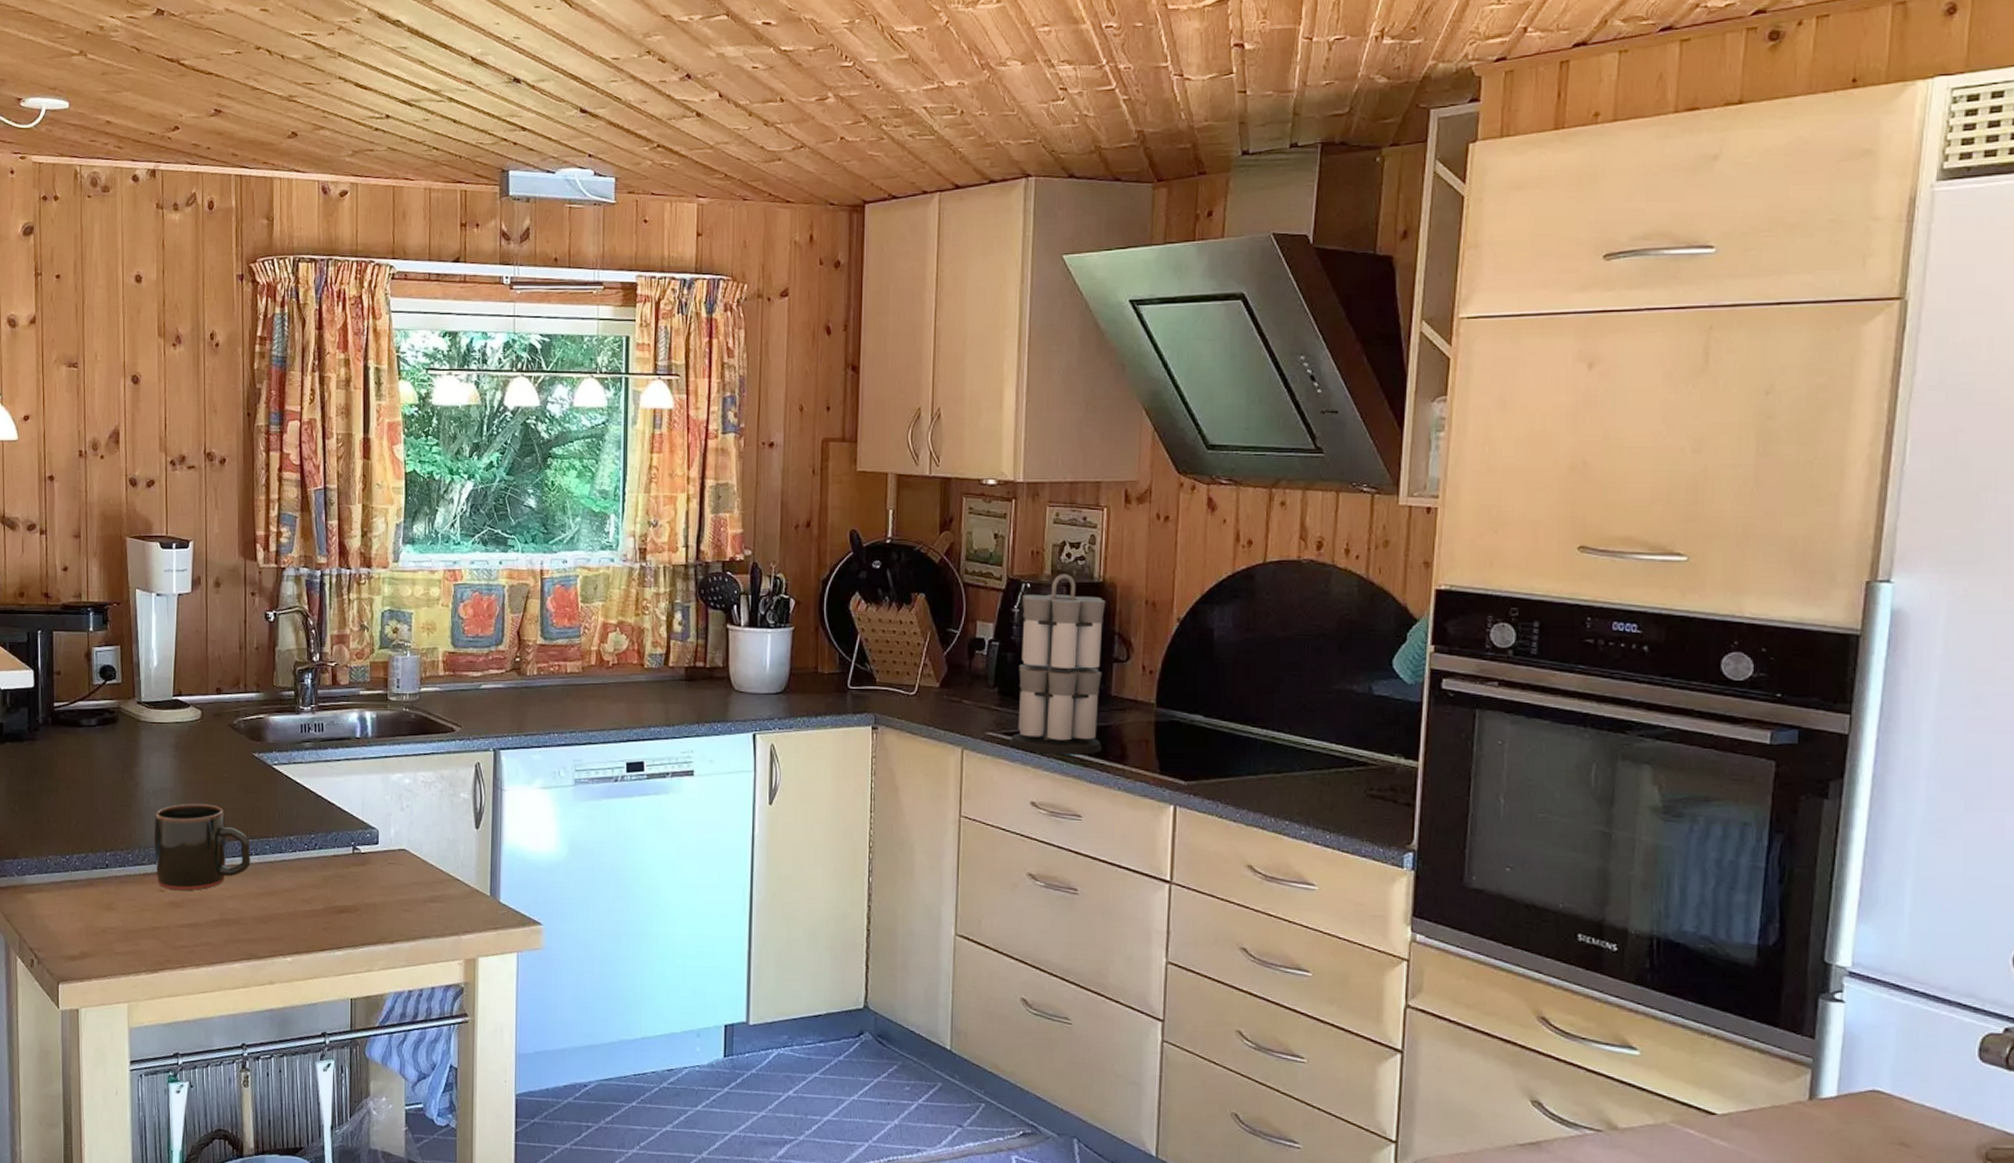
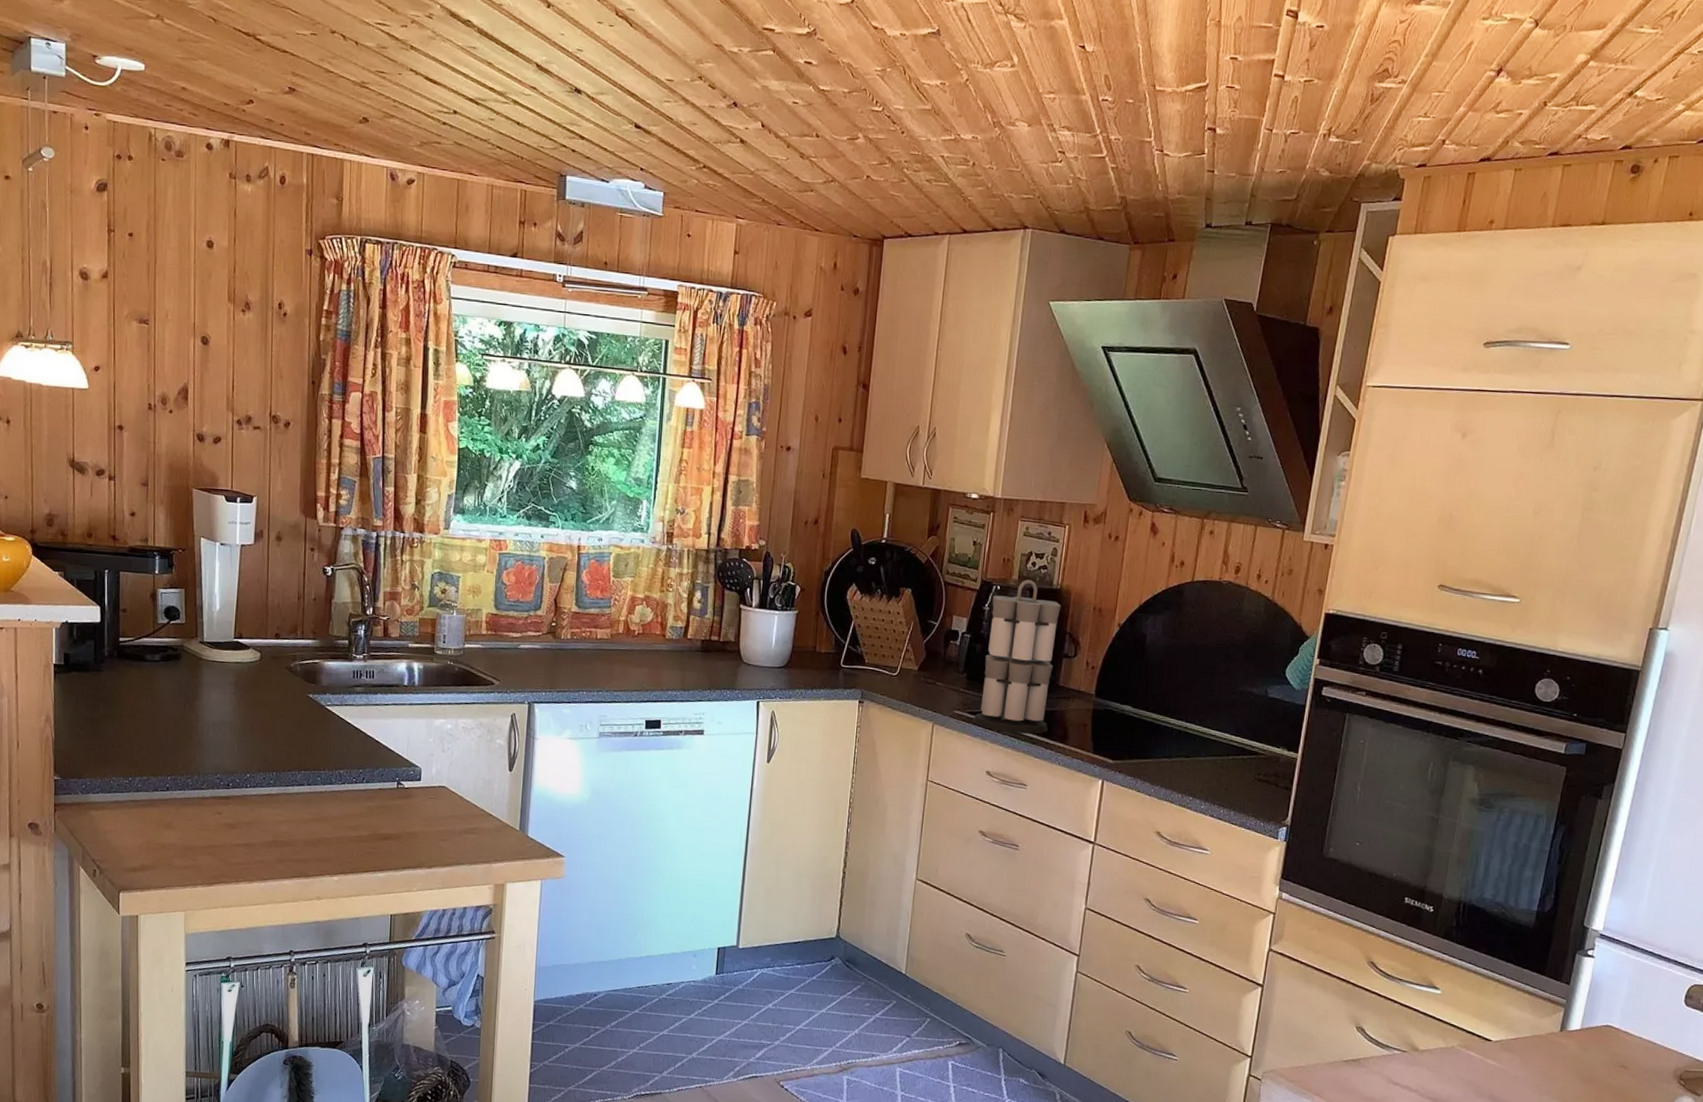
mug: present [154,803,251,891] -> none [212,736,303,814]

